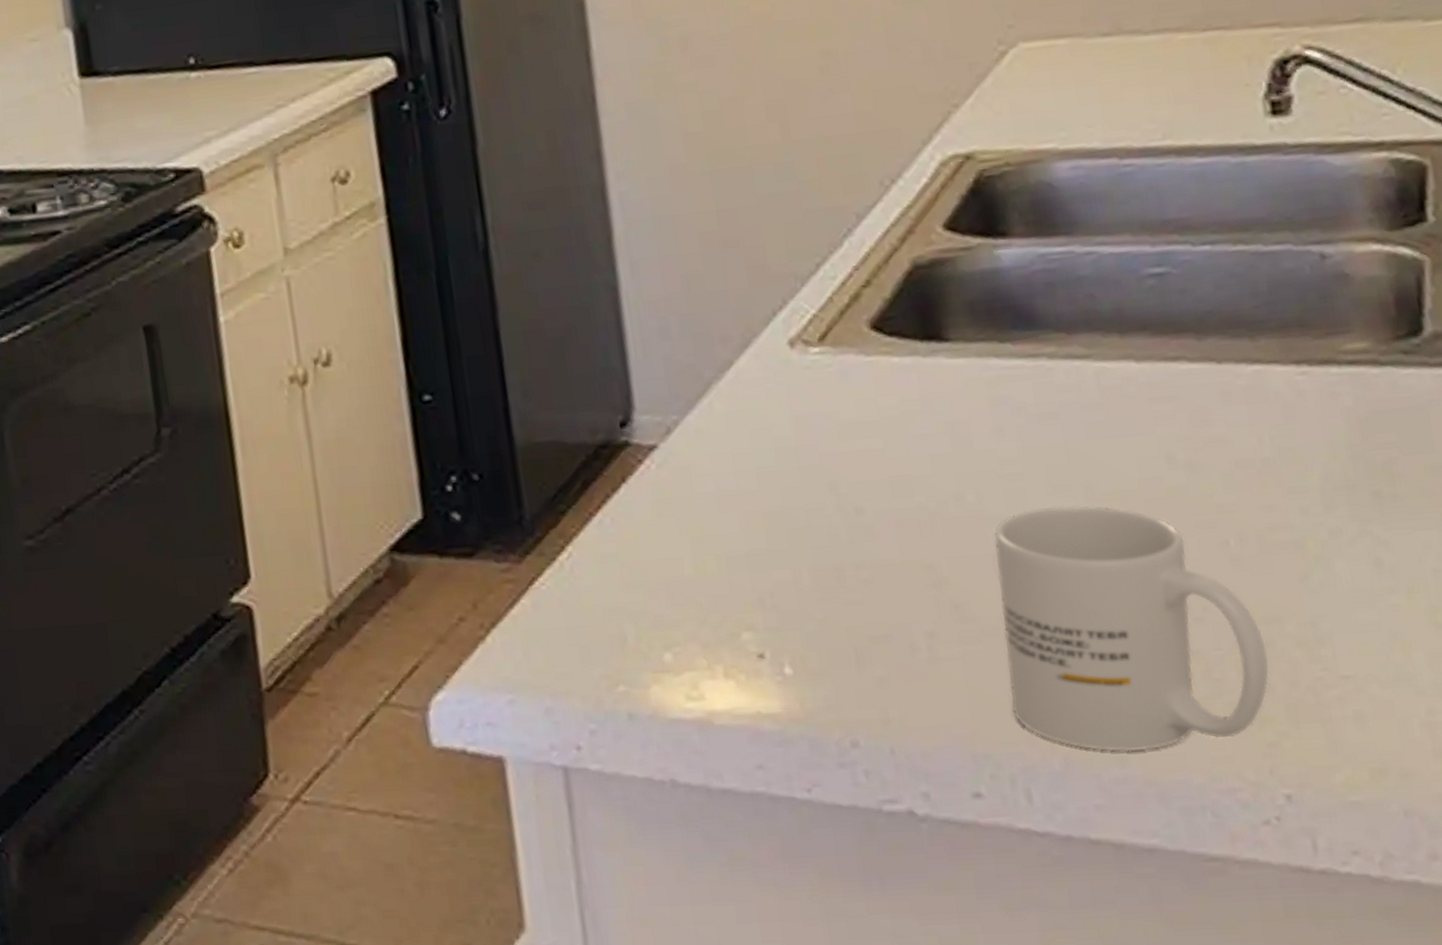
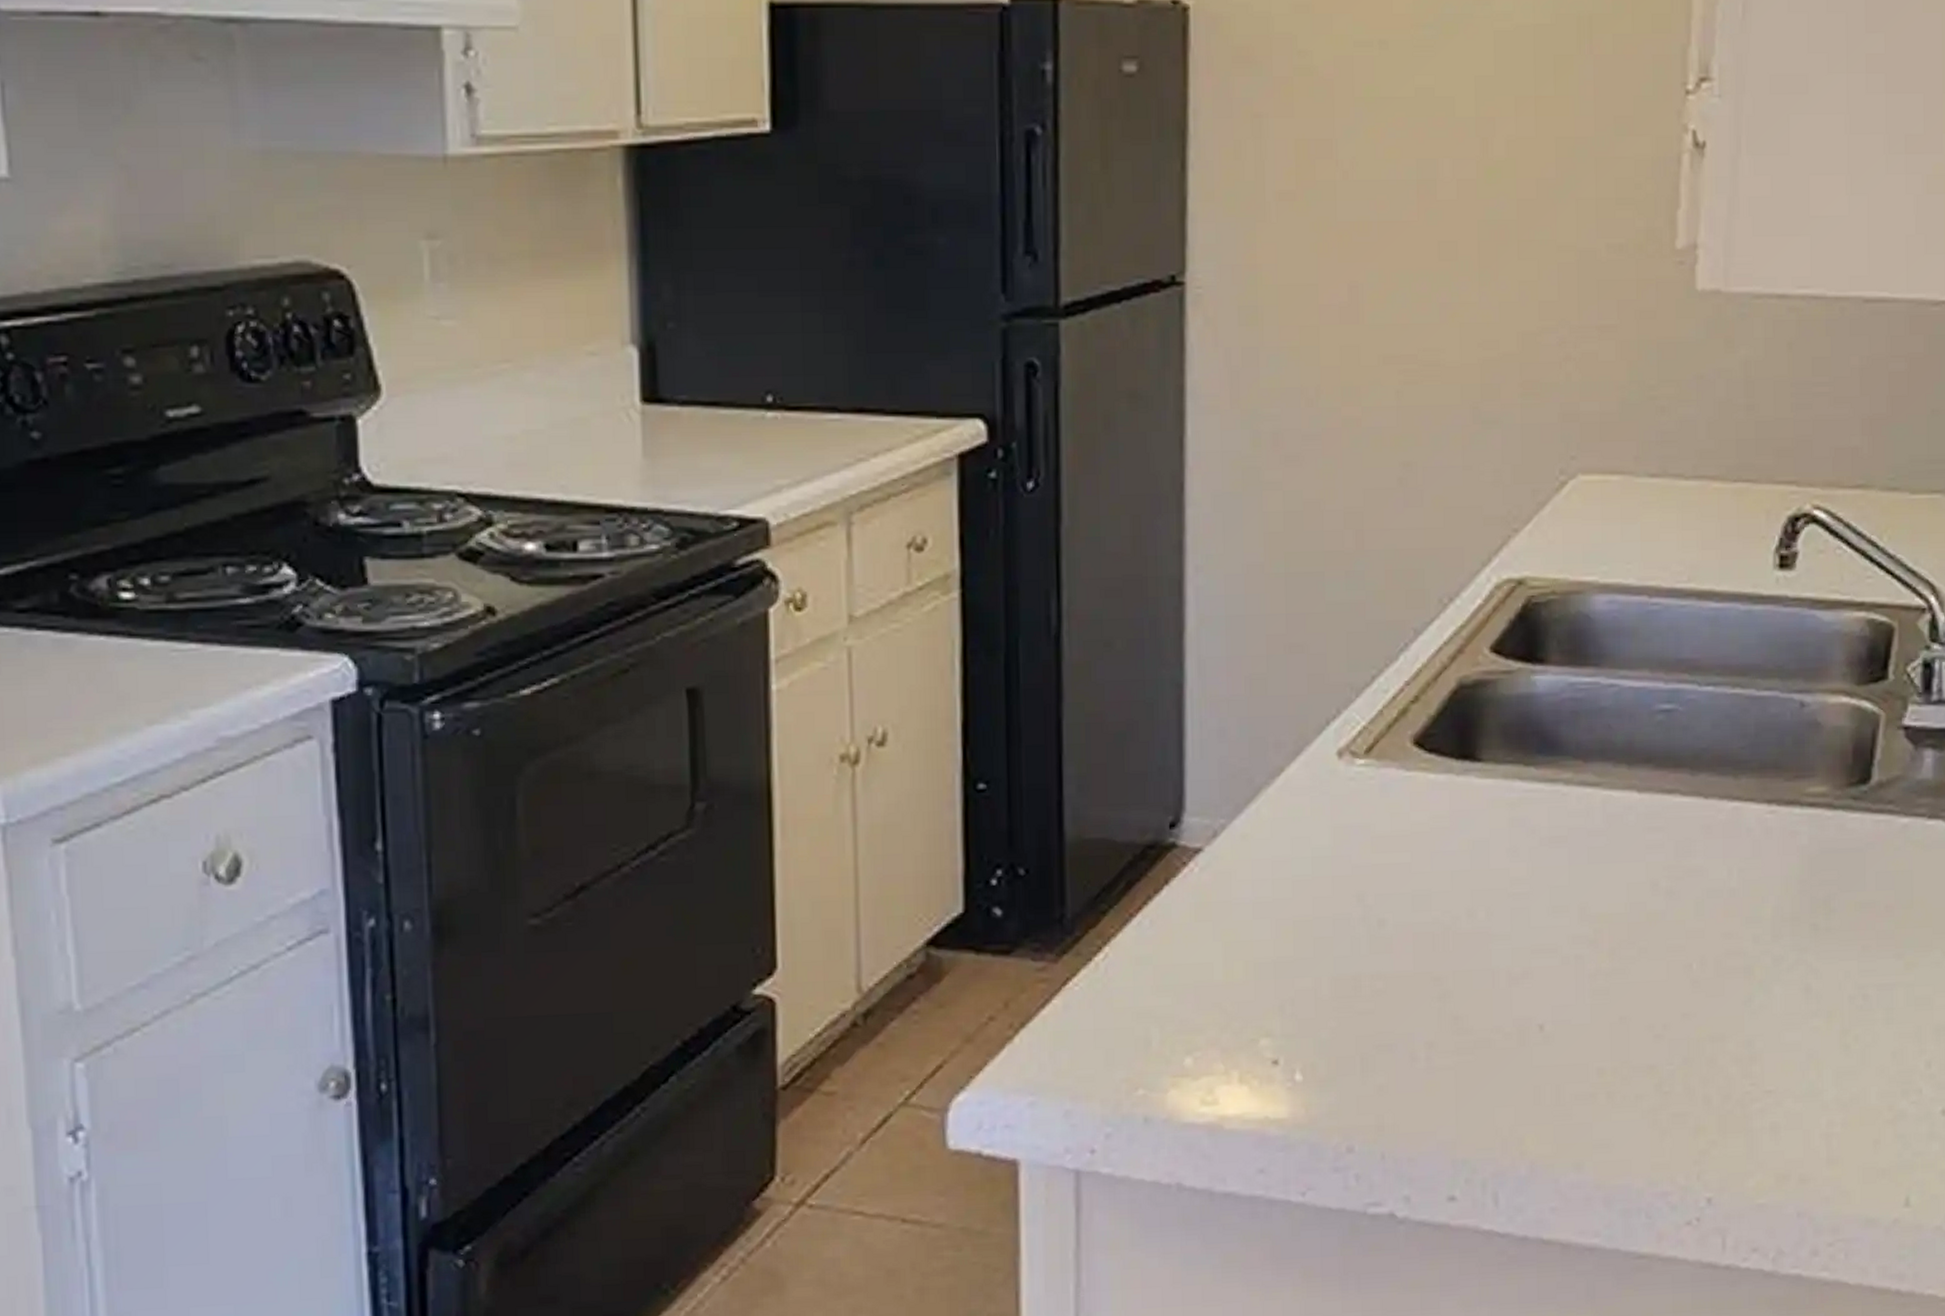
mug: present [993,504,1270,752] -> none [1492,925,1709,1158]

